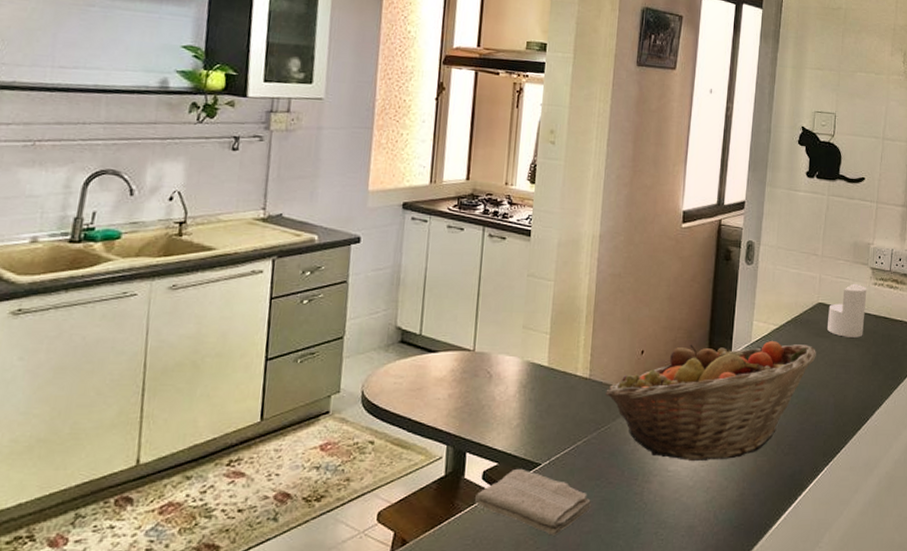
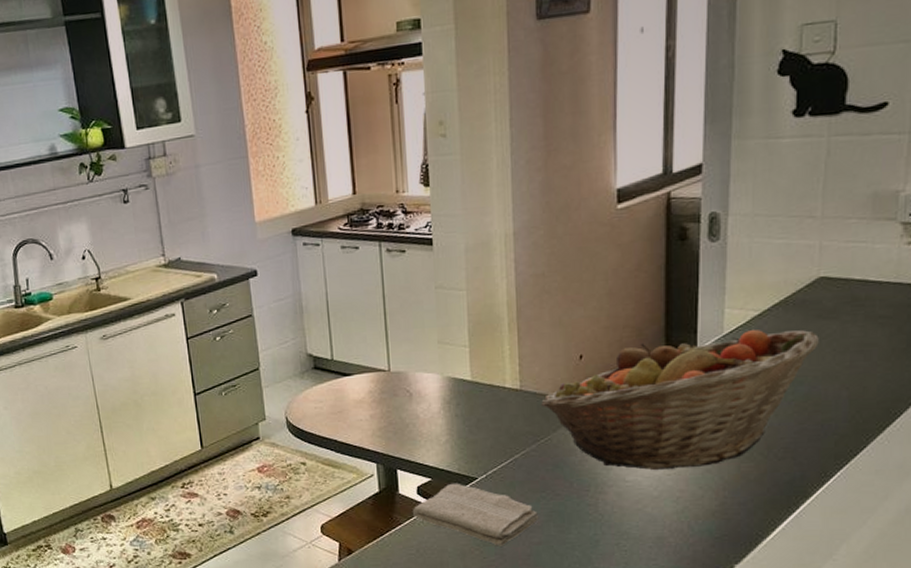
jar: present [827,283,867,338] -> none [835,246,896,316]

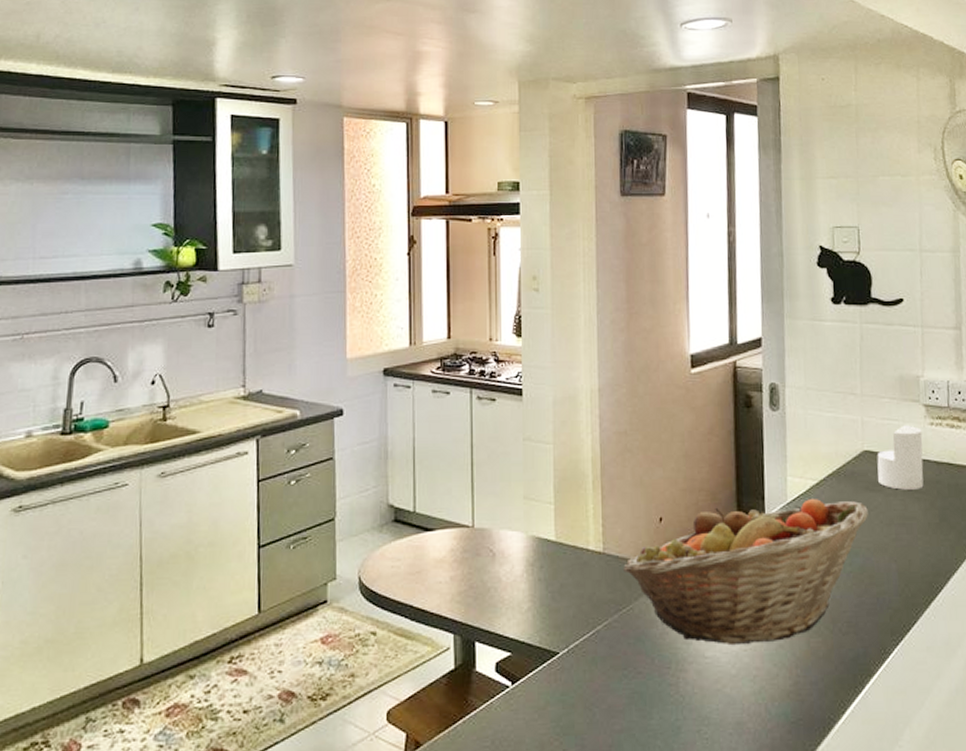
washcloth: present [412,483,539,546] -> none [489,658,621,735]
jar: none [835,246,896,316] -> present [877,424,924,490]

